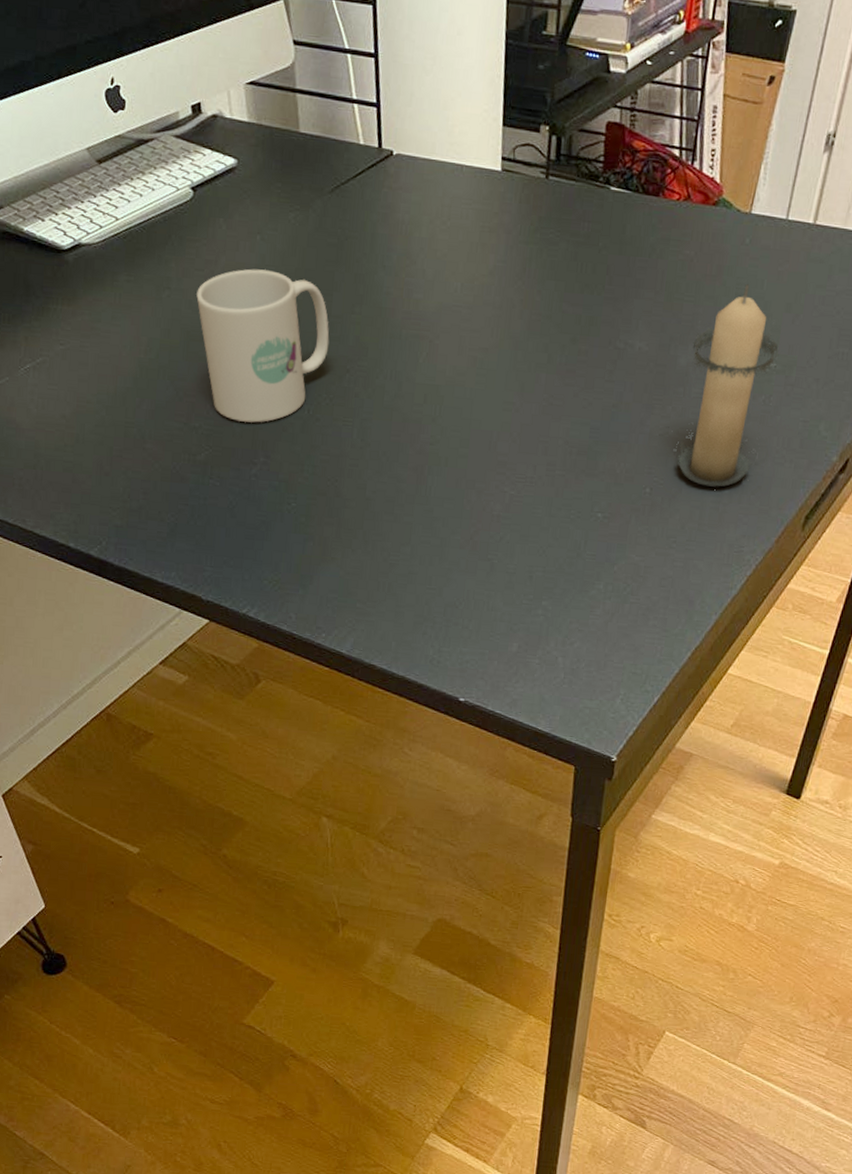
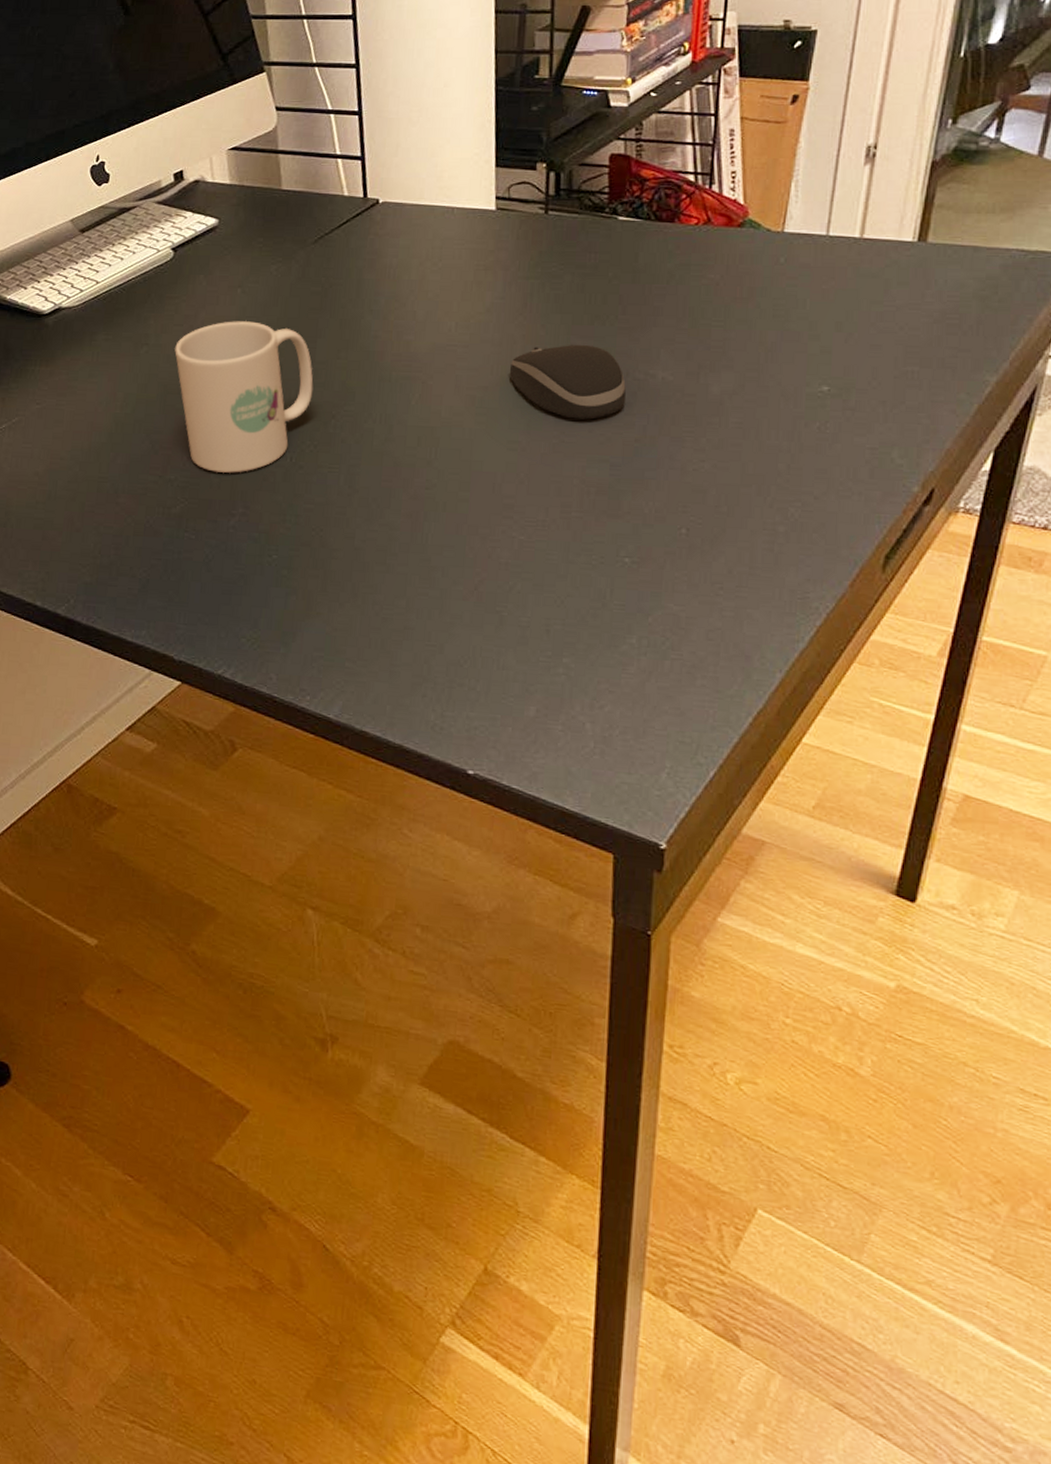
computer mouse: none [507,311,608,385] -> present [509,345,626,420]
candle: present [674,283,779,487] -> none [713,304,833,525]

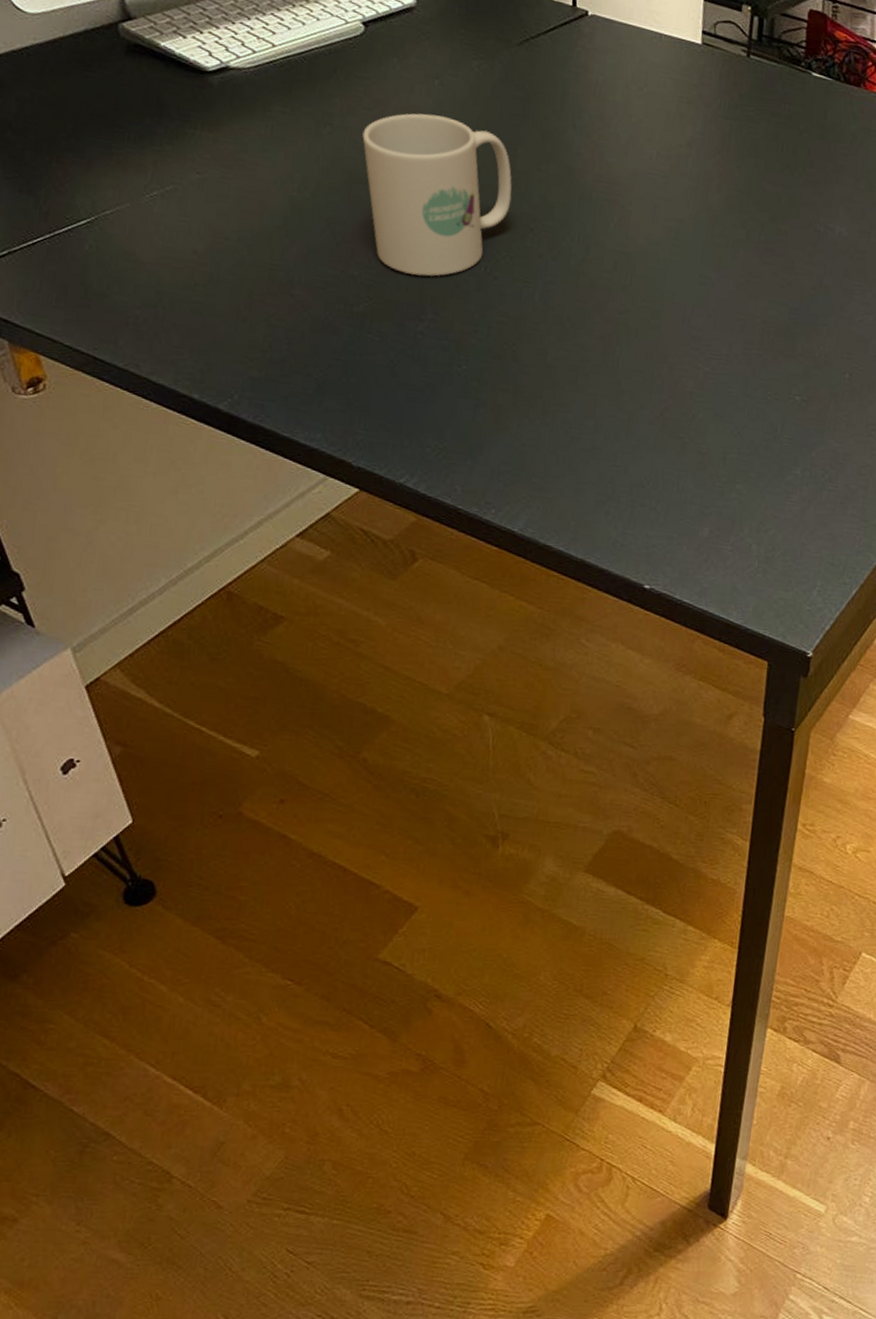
computer mouse: present [509,345,626,420] -> none [704,186,808,264]

